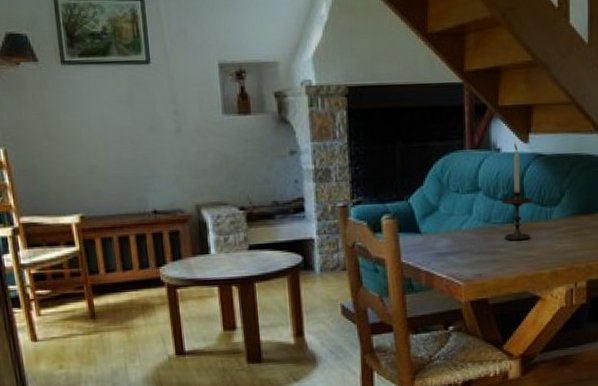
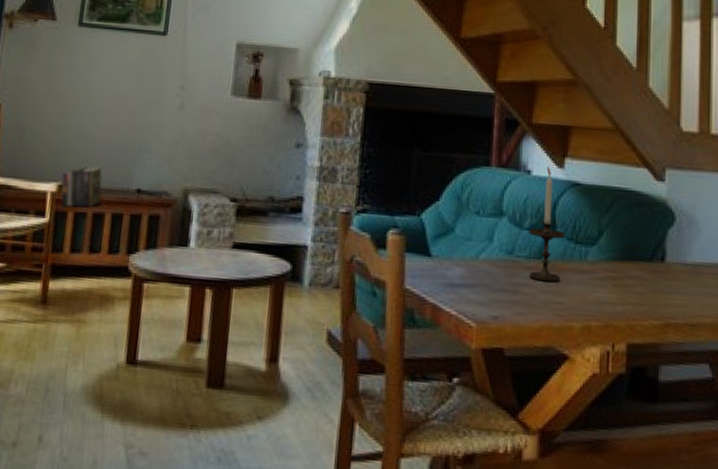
books: none [81,196,123,235] -> present [61,167,103,208]

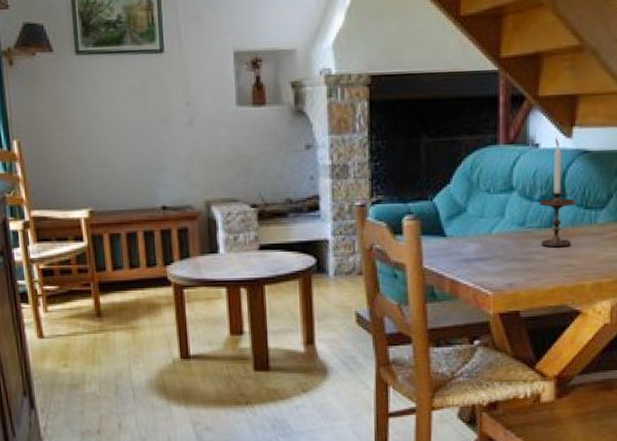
books: present [61,167,103,208] -> none [90,190,131,230]

